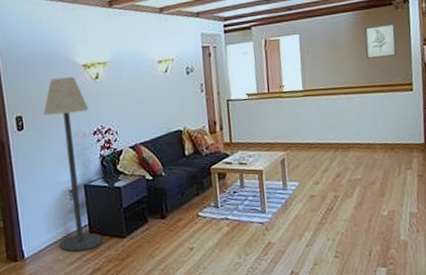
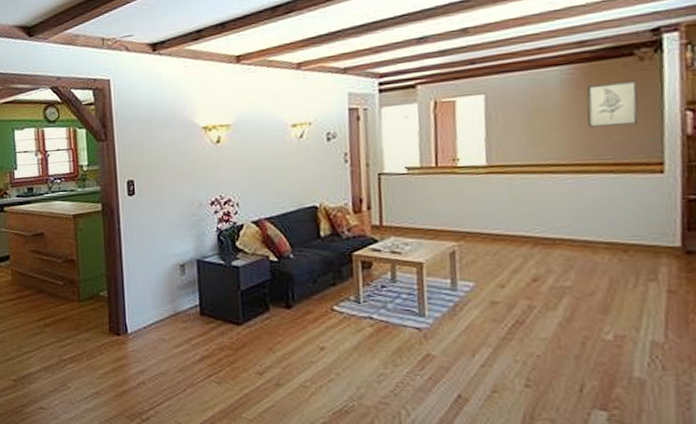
floor lamp: present [43,76,103,252] -> none [156,139,215,333]

